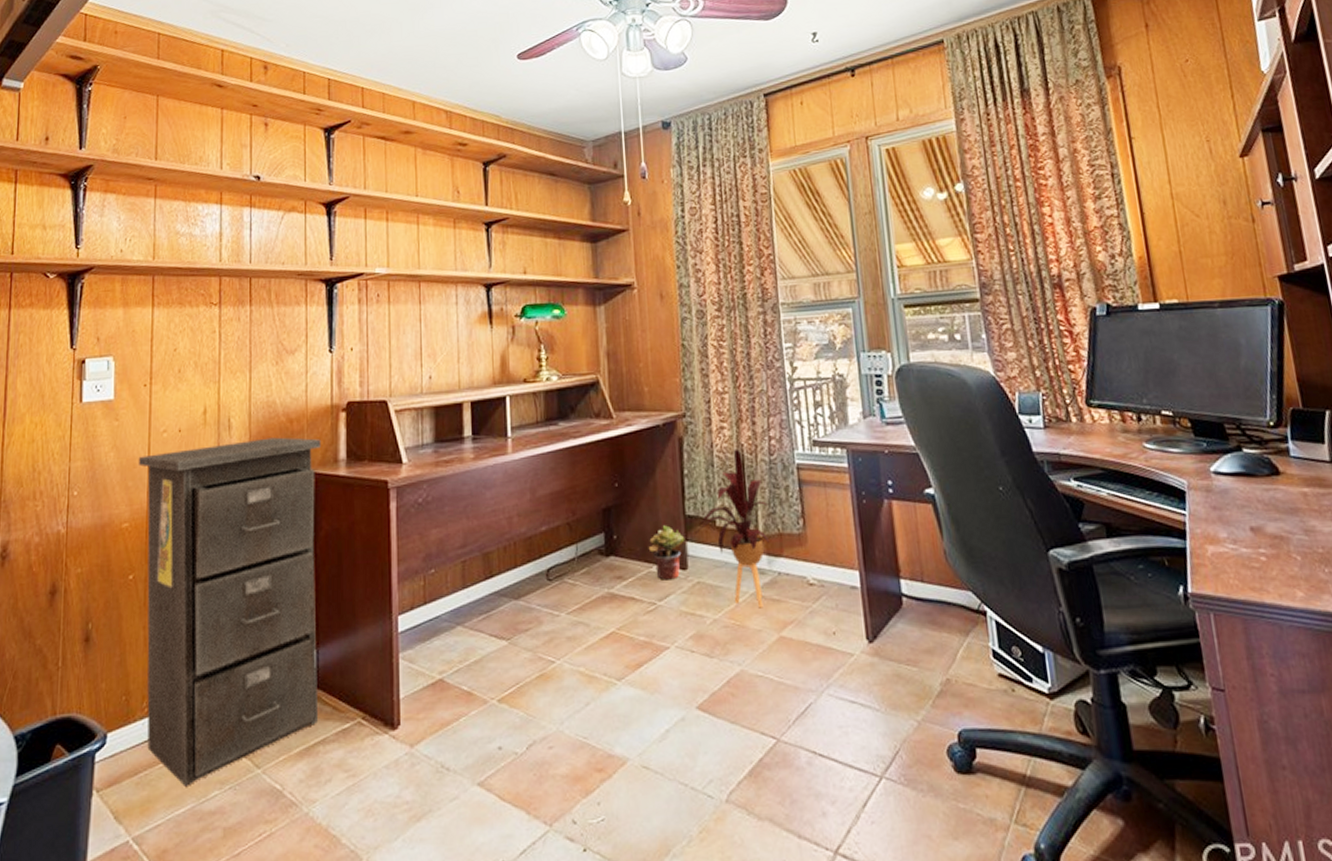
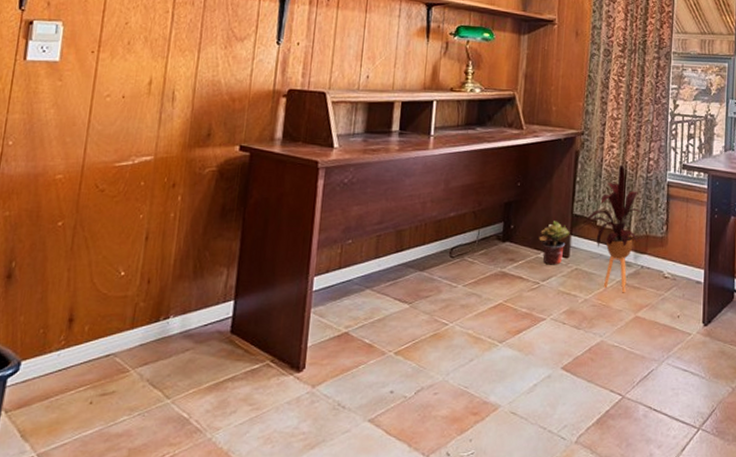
filing cabinet: present [138,437,321,786] -> none [61,112,260,411]

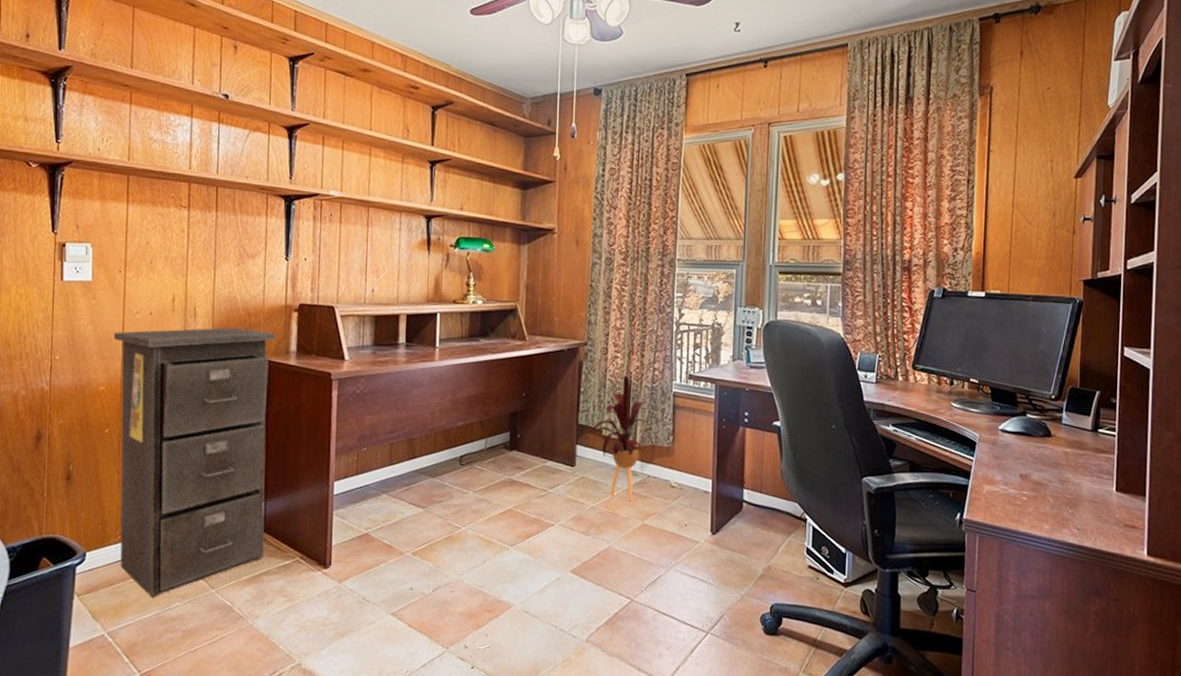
filing cabinet: none [61,112,260,411] -> present [113,327,275,598]
potted plant: present [539,221,570,265] -> none [545,430,576,474]

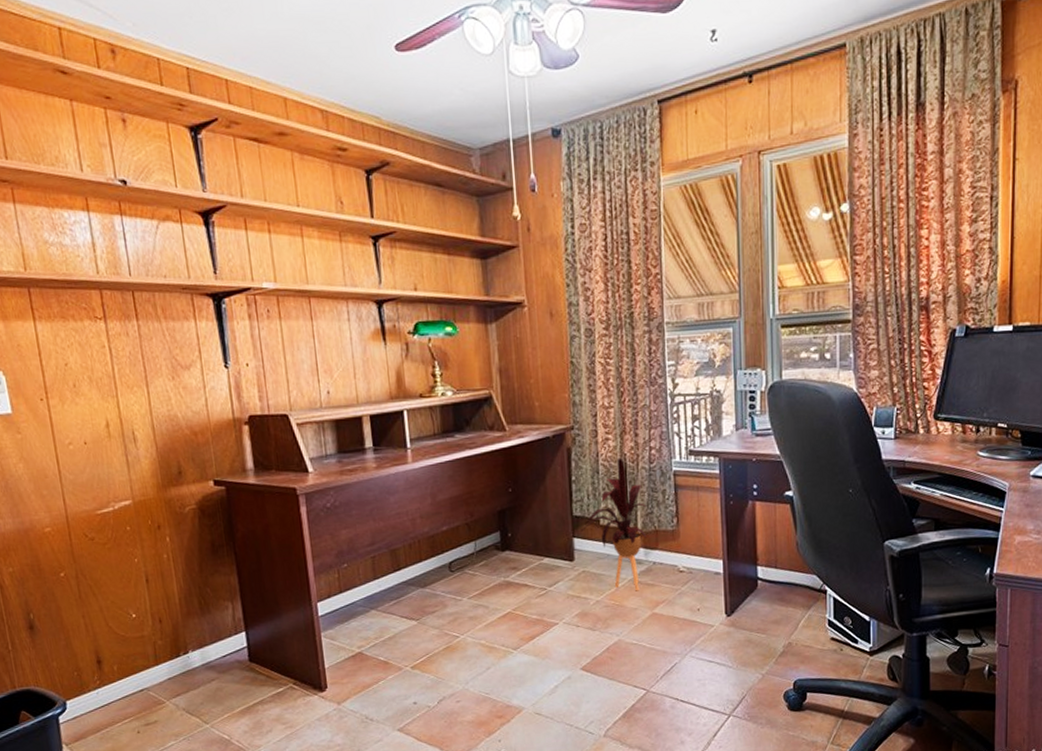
filing cabinet: present [113,327,275,598] -> none [48,449,254,739]

